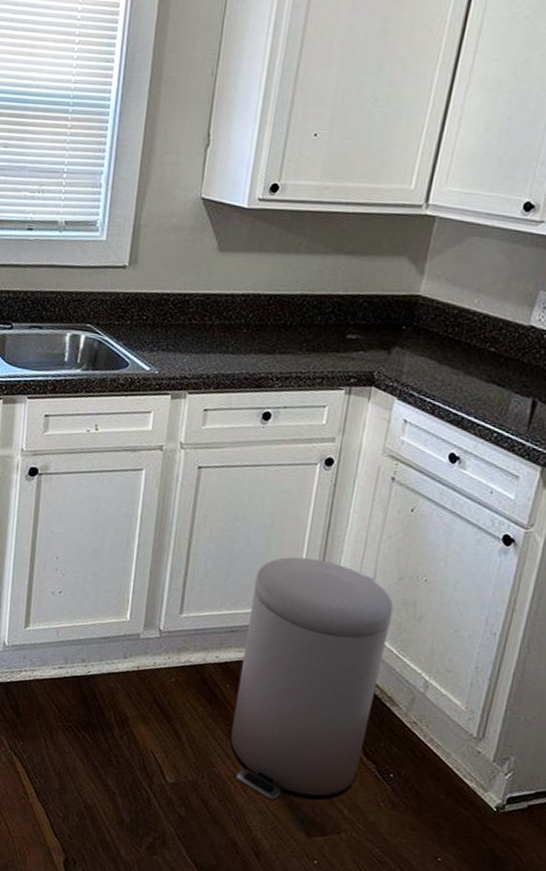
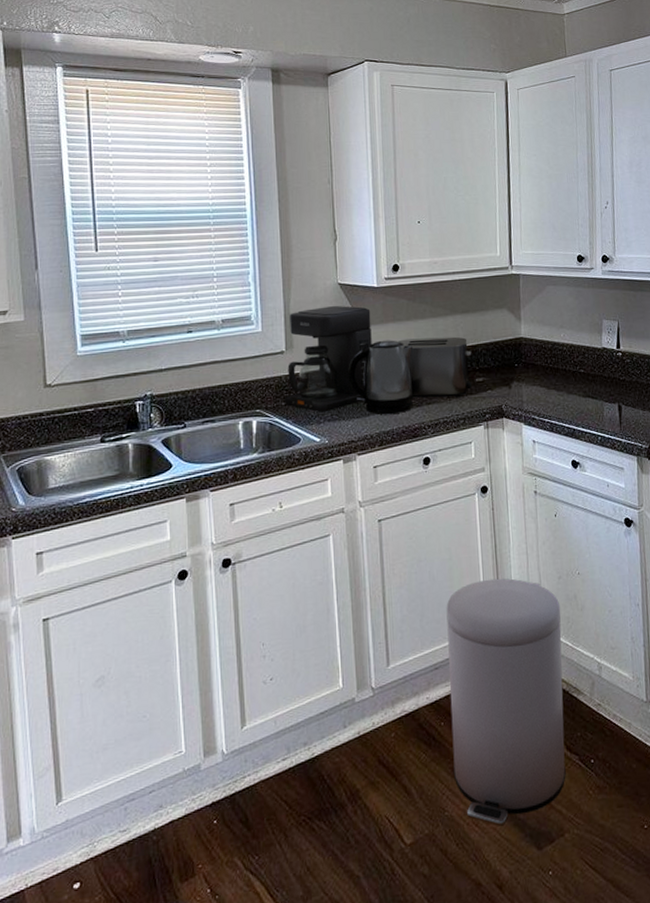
coffee maker: none [118,222,234,340] -> present [285,306,372,412]
kettle: none [193,271,276,358] -> present [348,340,414,414]
toaster: none [260,274,349,352] -> present [398,336,472,398]

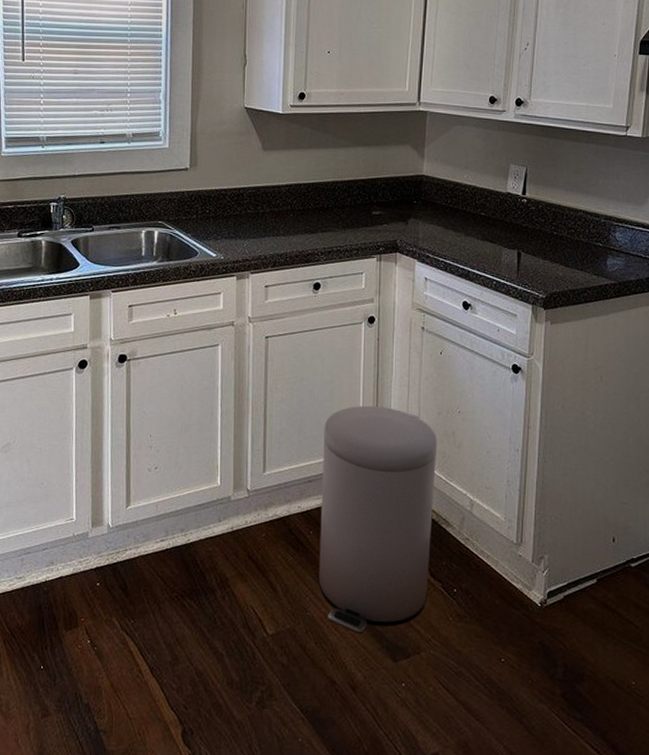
coffee maker: present [285,306,372,412] -> none [185,129,274,229]
kettle: present [348,340,414,414] -> none [247,166,312,238]
toaster: present [398,336,472,398] -> none [299,166,371,227]

